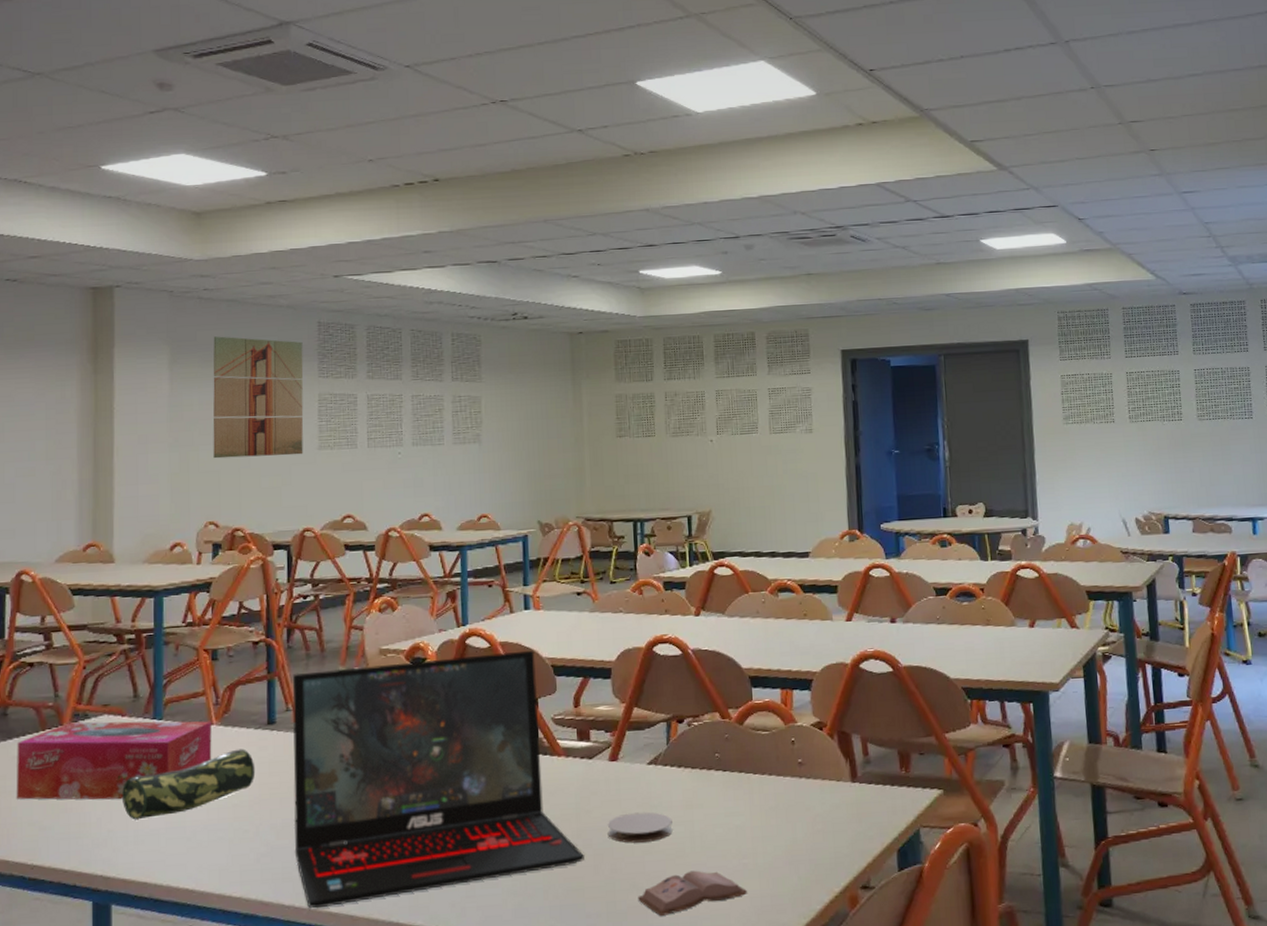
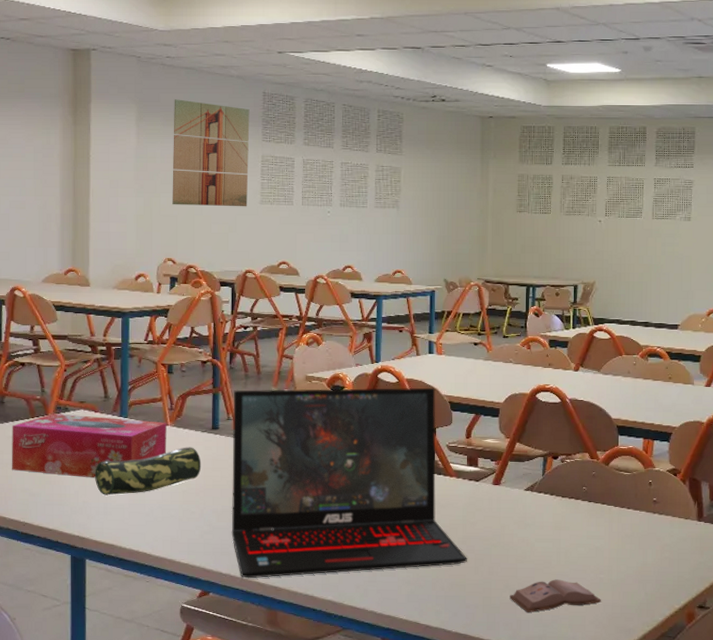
coaster: present [607,811,673,843] -> none [488,528,543,553]

